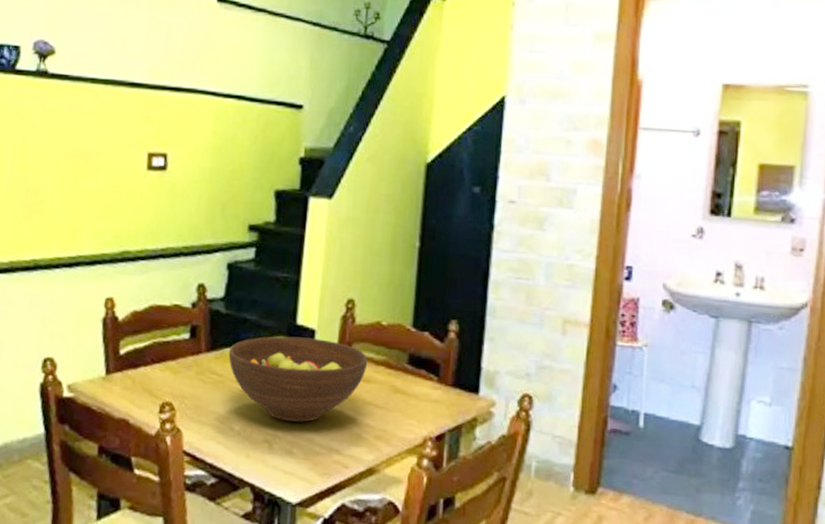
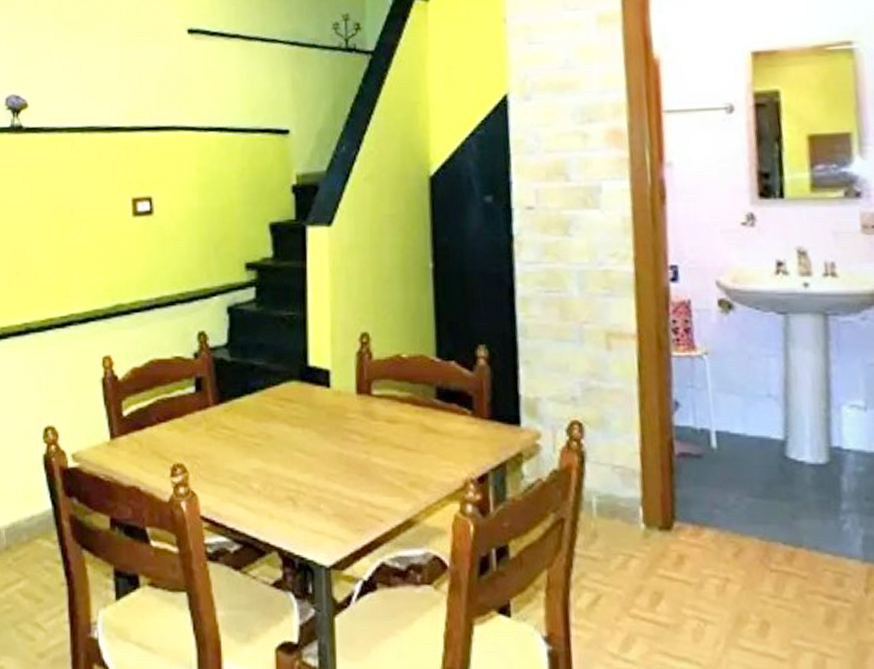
fruit bowl: present [228,336,368,423] -> none [238,380,392,474]

